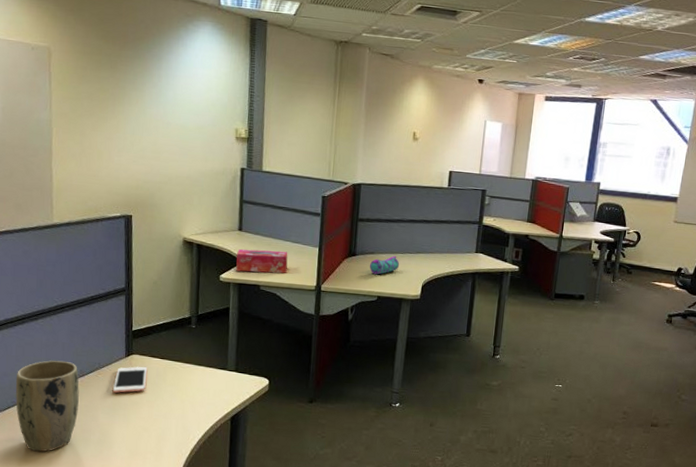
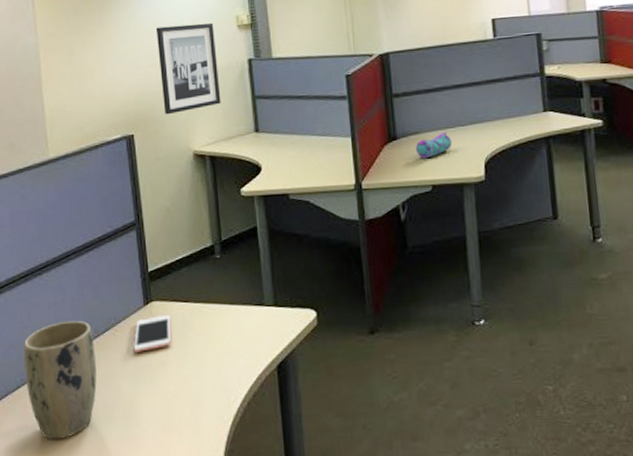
wall art: none [161,125,215,204] -> present [155,22,221,115]
tissue box: present [236,249,288,274] -> none [256,148,318,181]

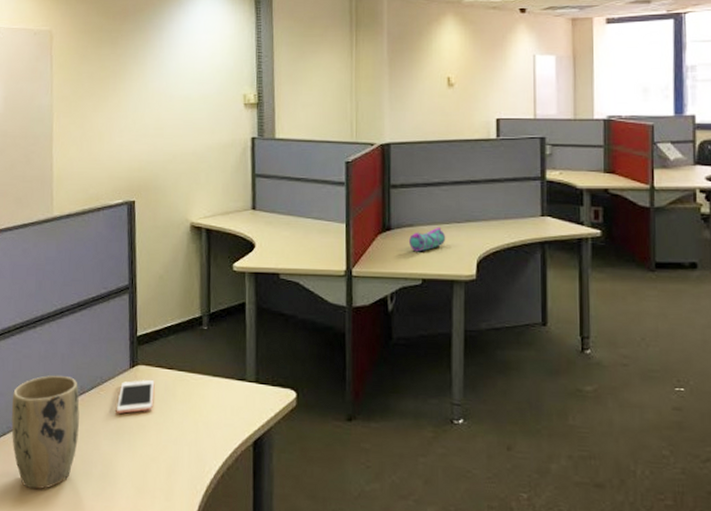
wall art: present [155,22,221,115] -> none [165,98,222,185]

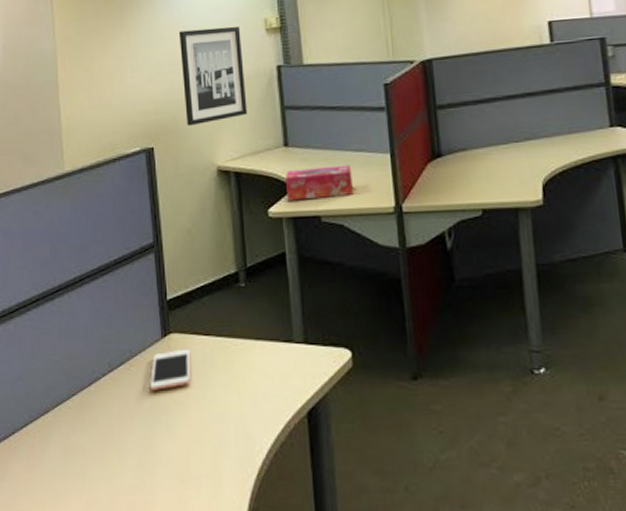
plant pot: present [11,375,80,490] -> none [32,351,110,487]
wall art: none [165,98,222,185] -> present [178,26,248,127]
tissue box: none [250,230,310,258] -> present [285,165,353,201]
pencil case: present [409,227,446,252] -> none [463,148,505,179]

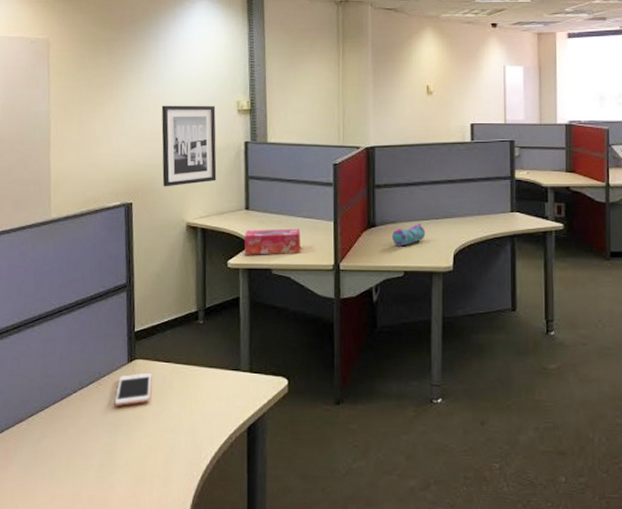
pencil case: none [463,148,505,179] -> present [392,223,426,247]

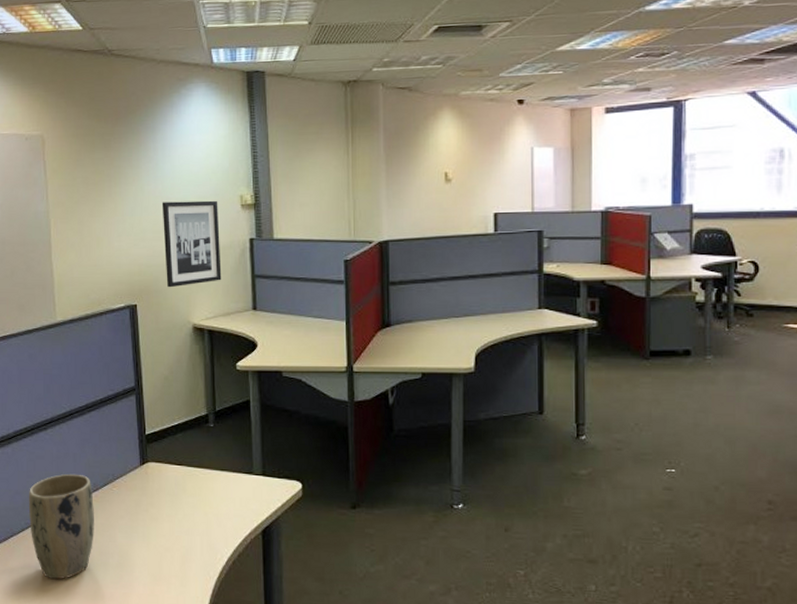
plant pot: none [9,371,78,483] -> present [28,473,94,580]
cell phone: present [115,372,152,406] -> none [130,475,165,508]
tissue box: present [244,228,301,255] -> none [252,329,311,357]
pencil case: present [392,223,426,247] -> none [409,322,445,347]

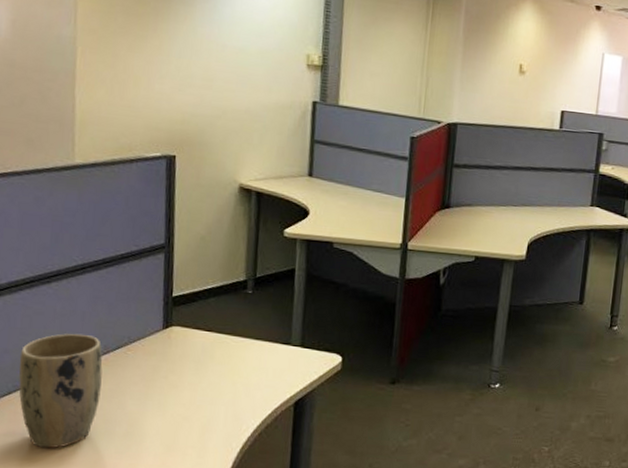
wall art: present [161,200,222,288] -> none [213,48,282,142]

